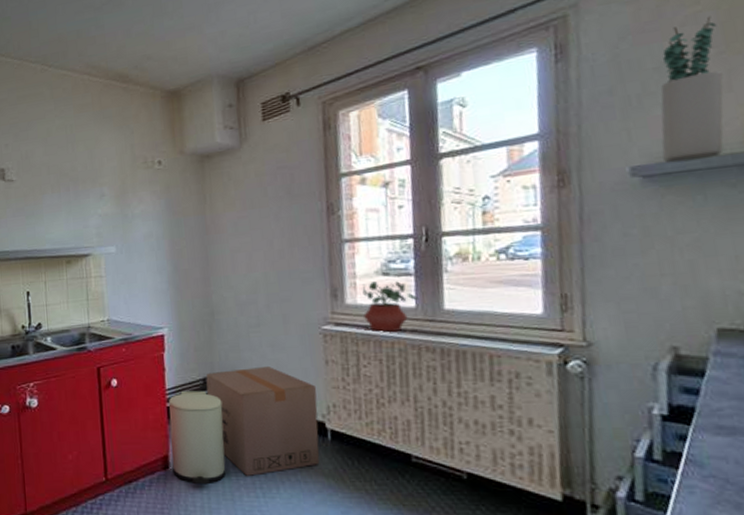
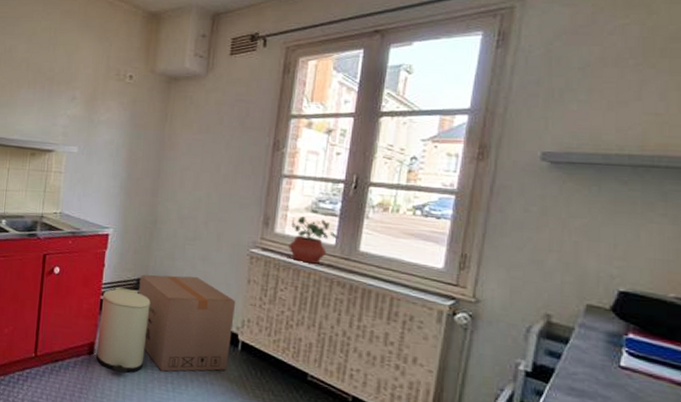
vase: present [660,15,724,164] -> none [571,29,639,156]

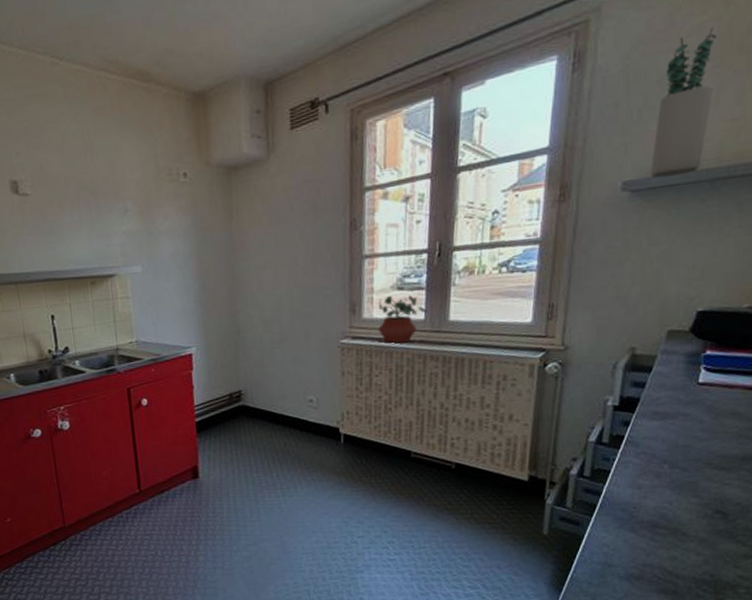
pedal bin: present [96,287,151,374] -> none [197,405,250,490]
cardboard box: present [139,274,236,372] -> none [232,380,333,479]
vase: none [571,29,639,156] -> present [651,26,717,179]

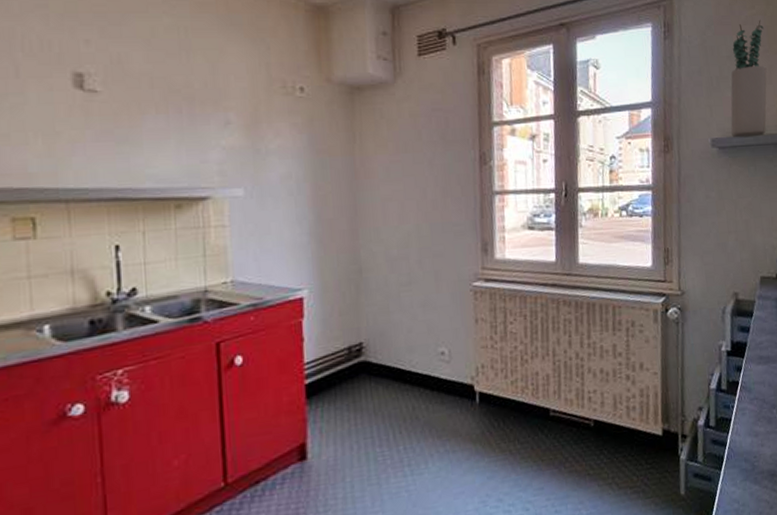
potted plant: present [378,295,429,344] -> none [510,235,559,287]

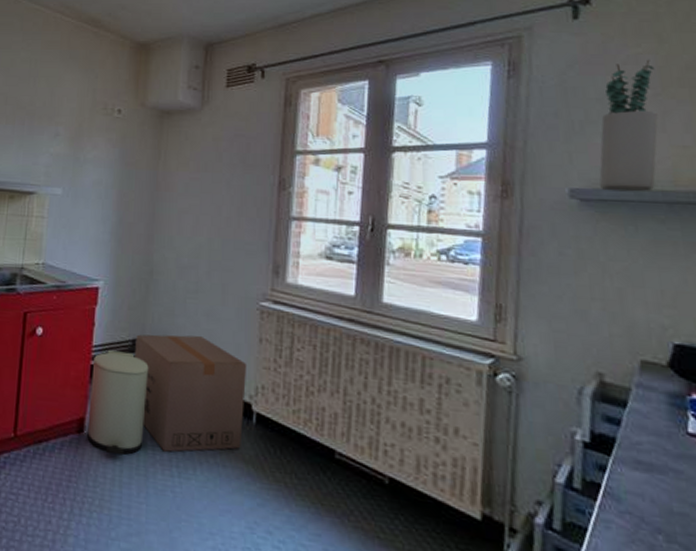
pedal bin: none [307,361,372,473] -> present [87,350,149,456]
cardboard box: none [351,329,468,454] -> present [135,334,247,453]

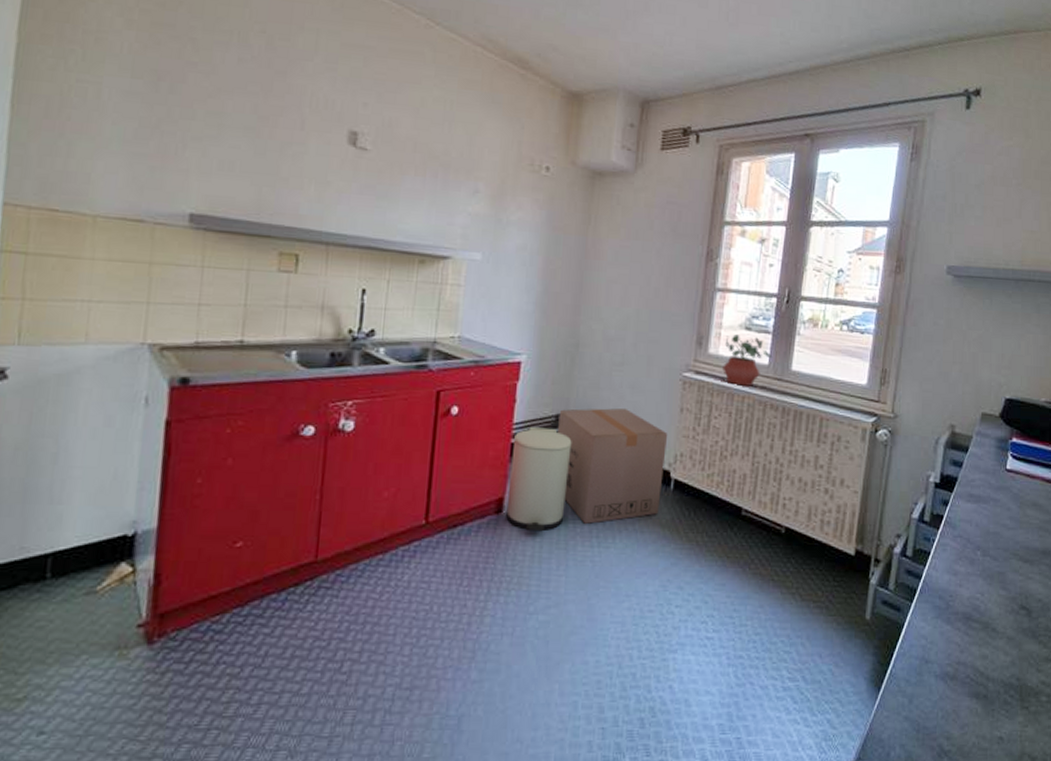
potted plant: none [303,264,360,318] -> present [722,334,773,386]
vase: present [599,59,658,192] -> none [970,151,1020,270]

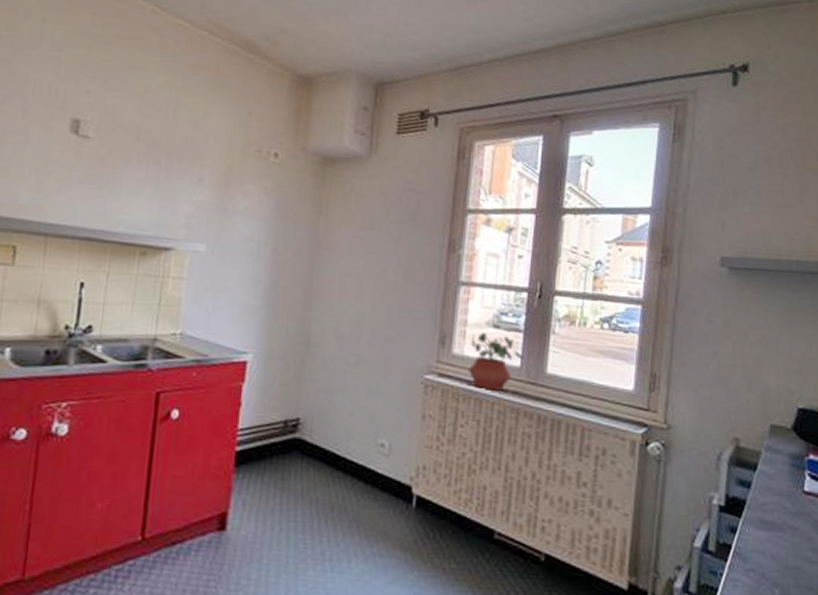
pedal bin: present [506,427,572,532] -> none [229,434,302,553]
cardboard box: present [558,408,668,524] -> none [286,413,409,545]

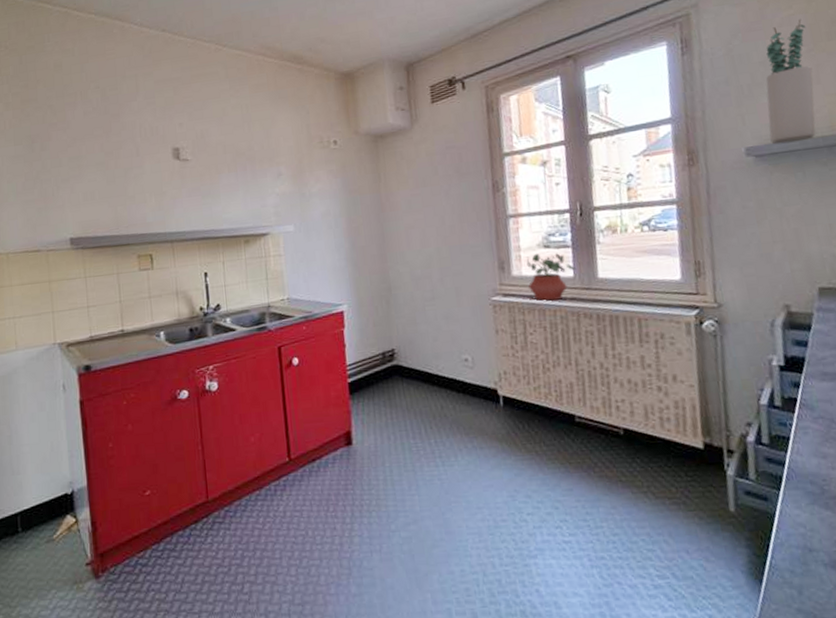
vase: none [746,131,798,262] -> present [765,18,816,145]

